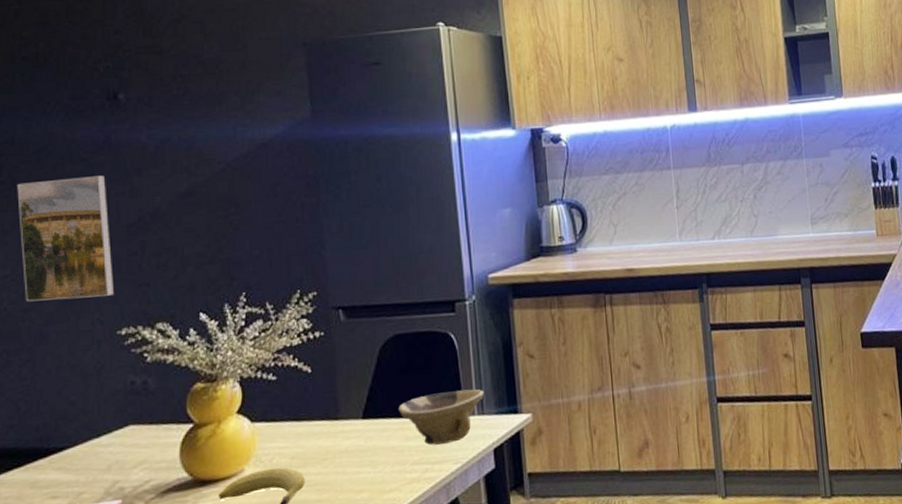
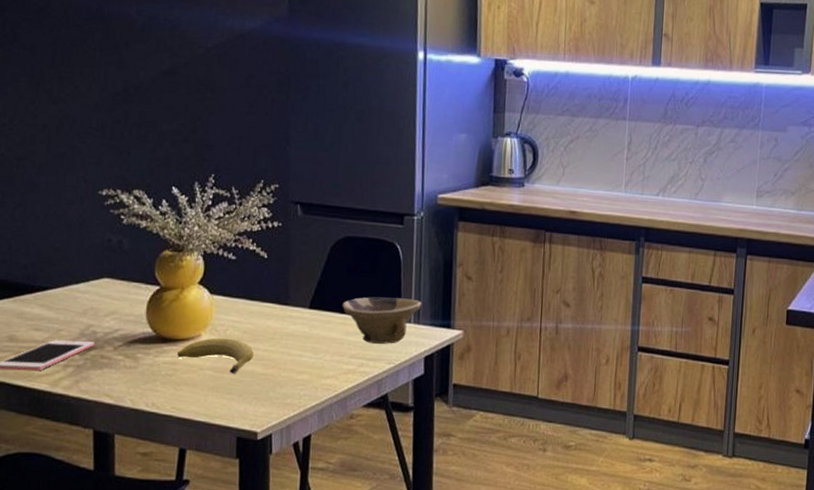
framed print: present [17,175,115,302] -> none [17,39,99,158]

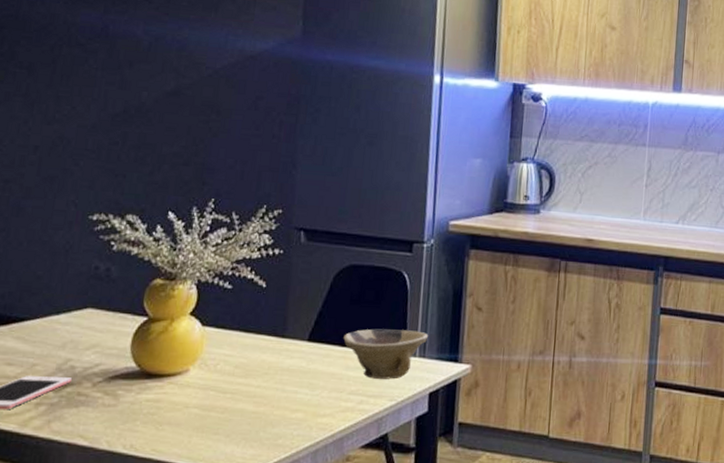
fruit: present [177,337,254,374] -> none [161,373,245,412]

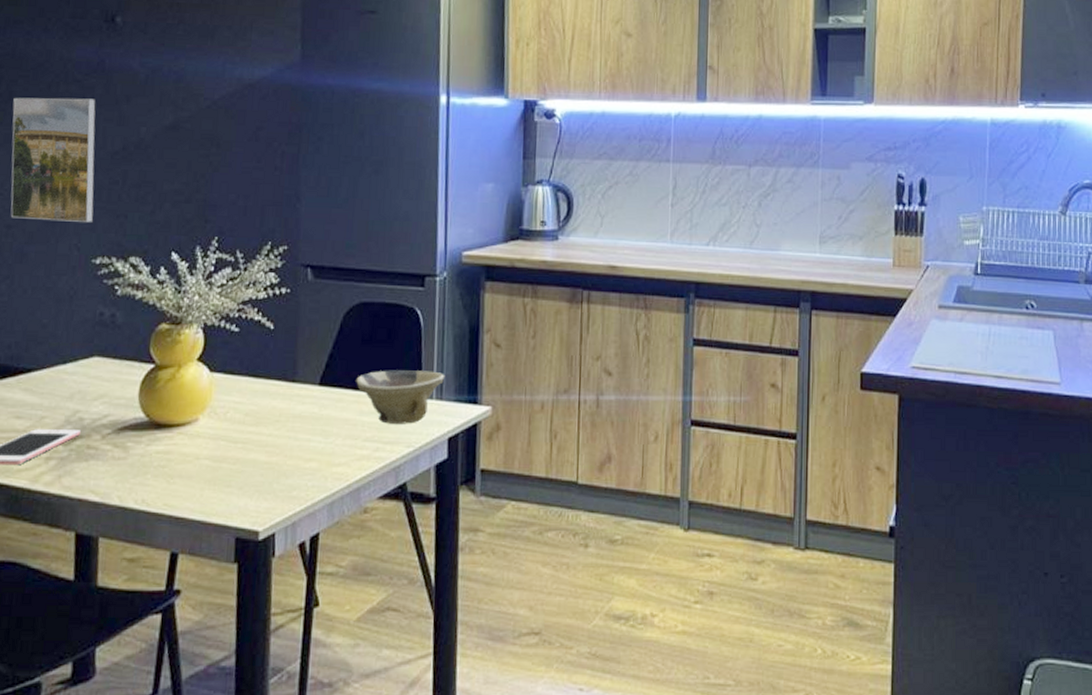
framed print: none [8,57,99,181] -> present [10,97,96,223]

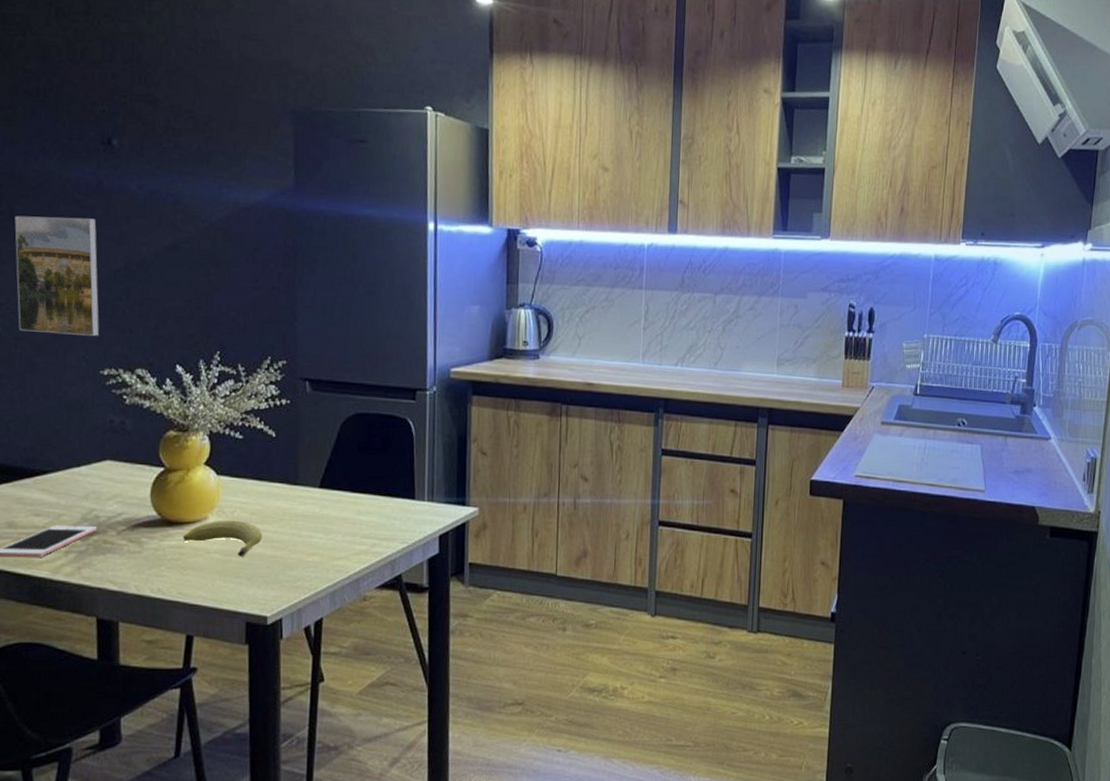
fruit: none [171,422,257,463] -> present [183,520,262,556]
bowl: present [356,370,445,424] -> none [353,474,436,523]

